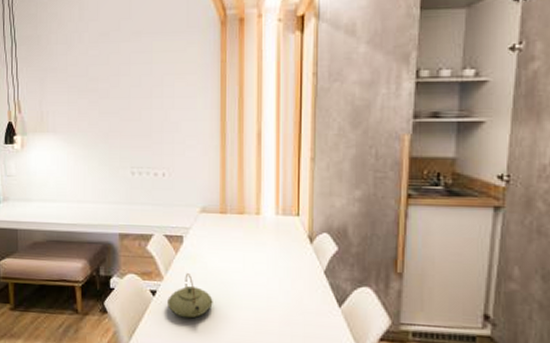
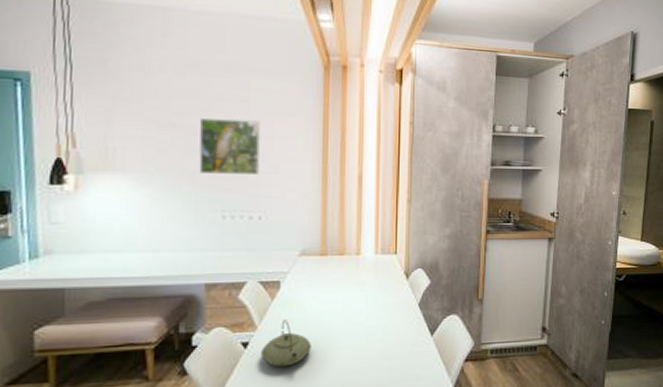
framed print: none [110,81,162,133] -> present [199,118,260,174]

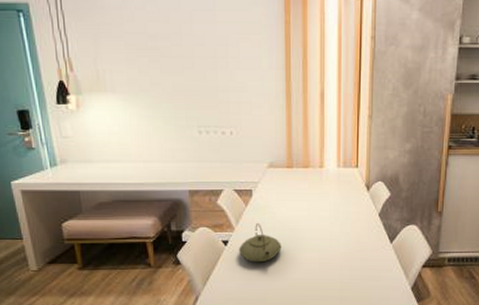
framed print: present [199,118,260,174] -> none [172,41,228,93]

